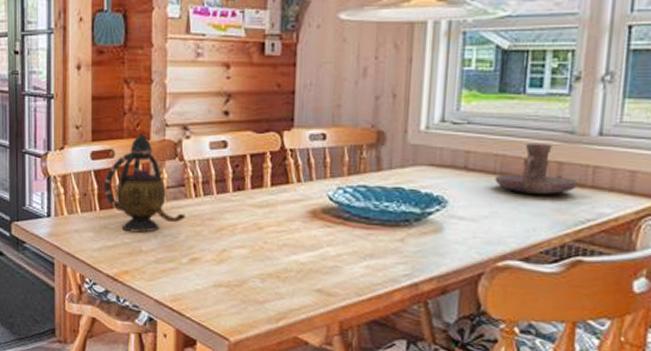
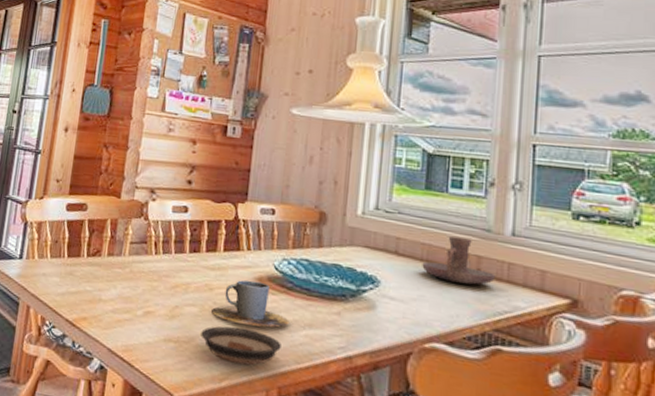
teapot: present [103,133,186,233] -> none [74,191,145,283]
saucer: none [253,264,341,303] -> present [201,326,281,366]
cup: none [263,214,348,262] -> present [212,280,289,328]

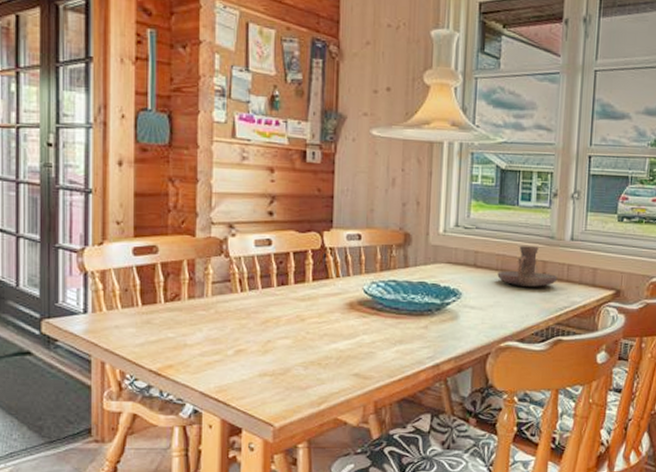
saucer: present [201,326,281,366] -> none [296,352,375,386]
cup: present [212,280,289,328] -> none [305,306,381,349]

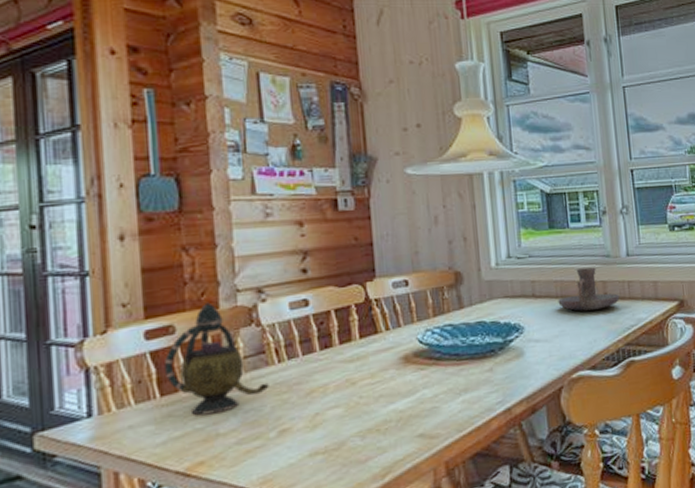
teapot: none [146,230,231,327] -> present [163,302,269,416]

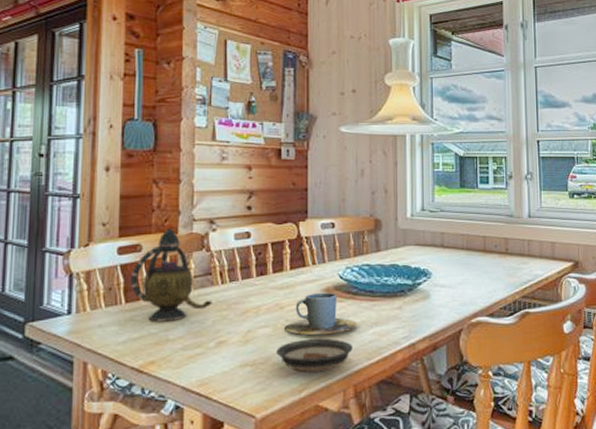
saucer: none [351,412,441,455] -> present [276,338,353,373]
cup: none [359,360,444,412] -> present [285,292,358,335]
candle holder: present [558,267,620,311] -> none [463,225,520,263]

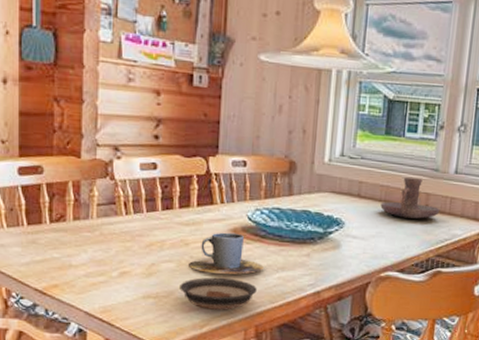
teapot: present [130,228,212,322] -> none [32,151,116,248]
candle holder: none [463,225,520,263] -> present [380,177,440,219]

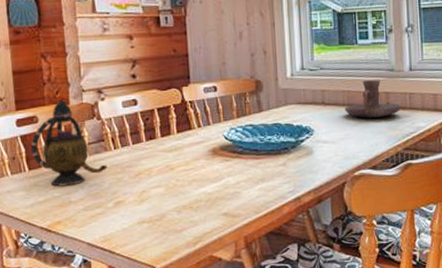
teapot: none [32,151,116,248] -> present [30,99,108,187]
saucer: present [180,277,257,310] -> none [170,195,241,227]
cup: present [189,232,264,275] -> none [176,152,245,193]

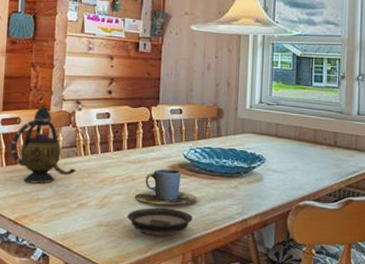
saucer: none [170,195,241,227] -> present [127,207,193,237]
cup: none [176,152,245,193] -> present [135,168,198,205]
candle holder: present [345,80,401,118] -> none [295,119,347,154]

